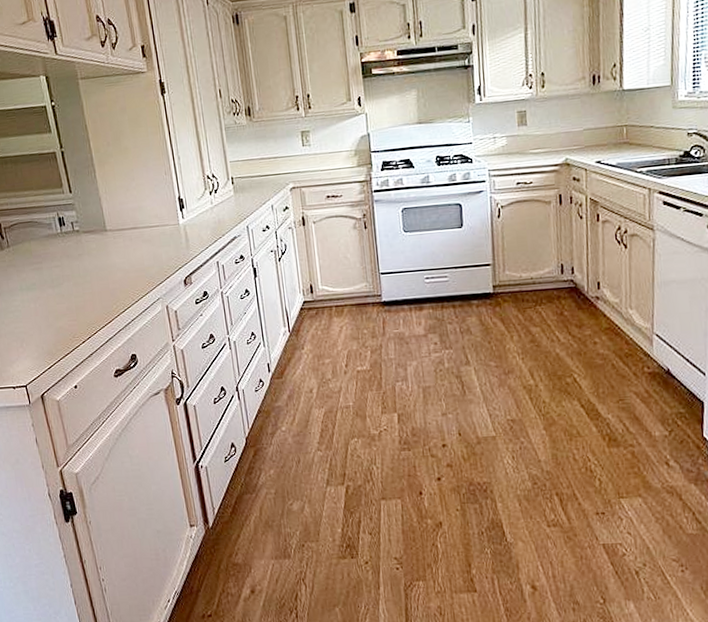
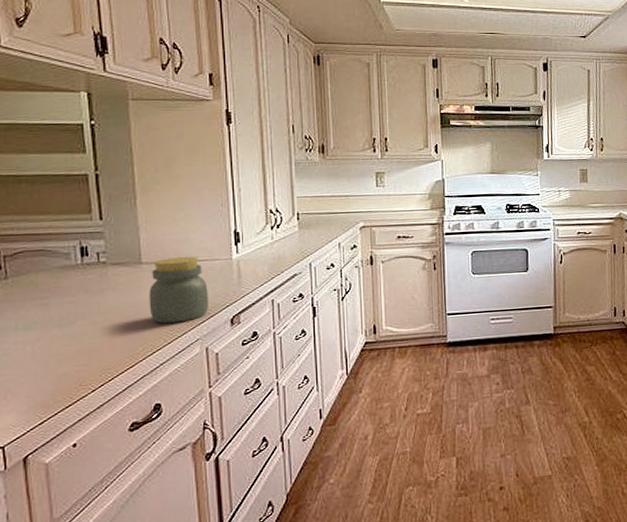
jar: none [115,223,165,285] -> present [149,256,210,324]

